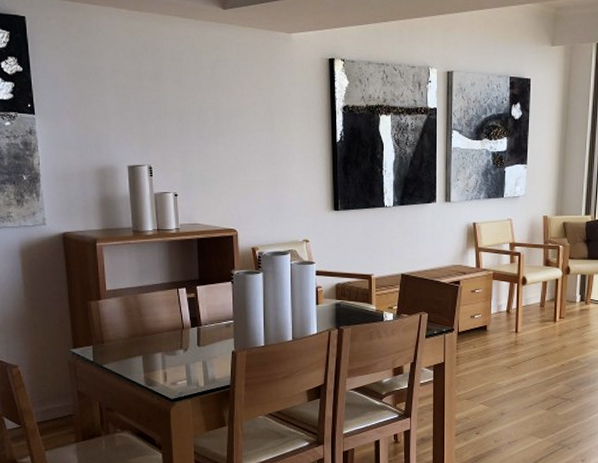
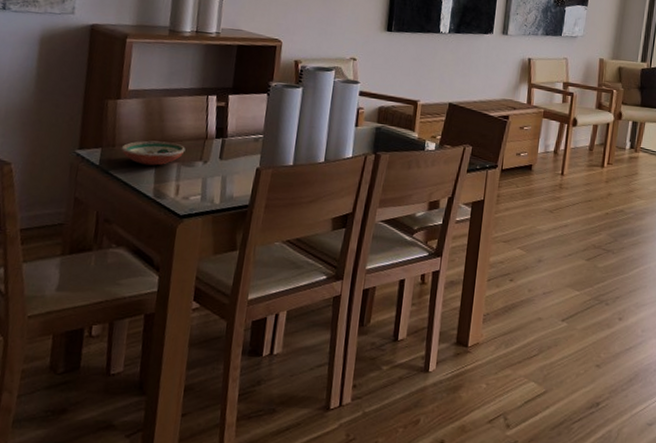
decorative bowl: none [109,335,166,357] -> present [121,140,186,166]

